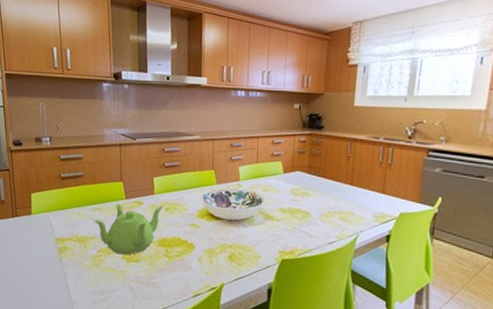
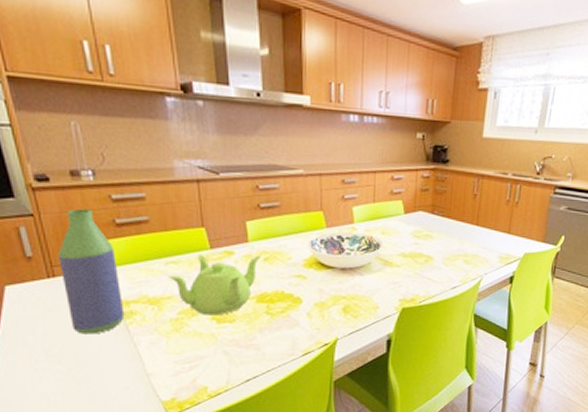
bottle: none [21,165,60,264] -> present [58,208,125,335]

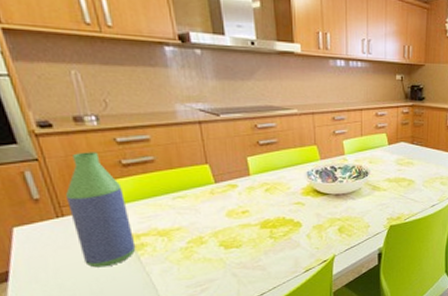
teapot: present [167,255,260,316] -> none [175,187,262,243]

